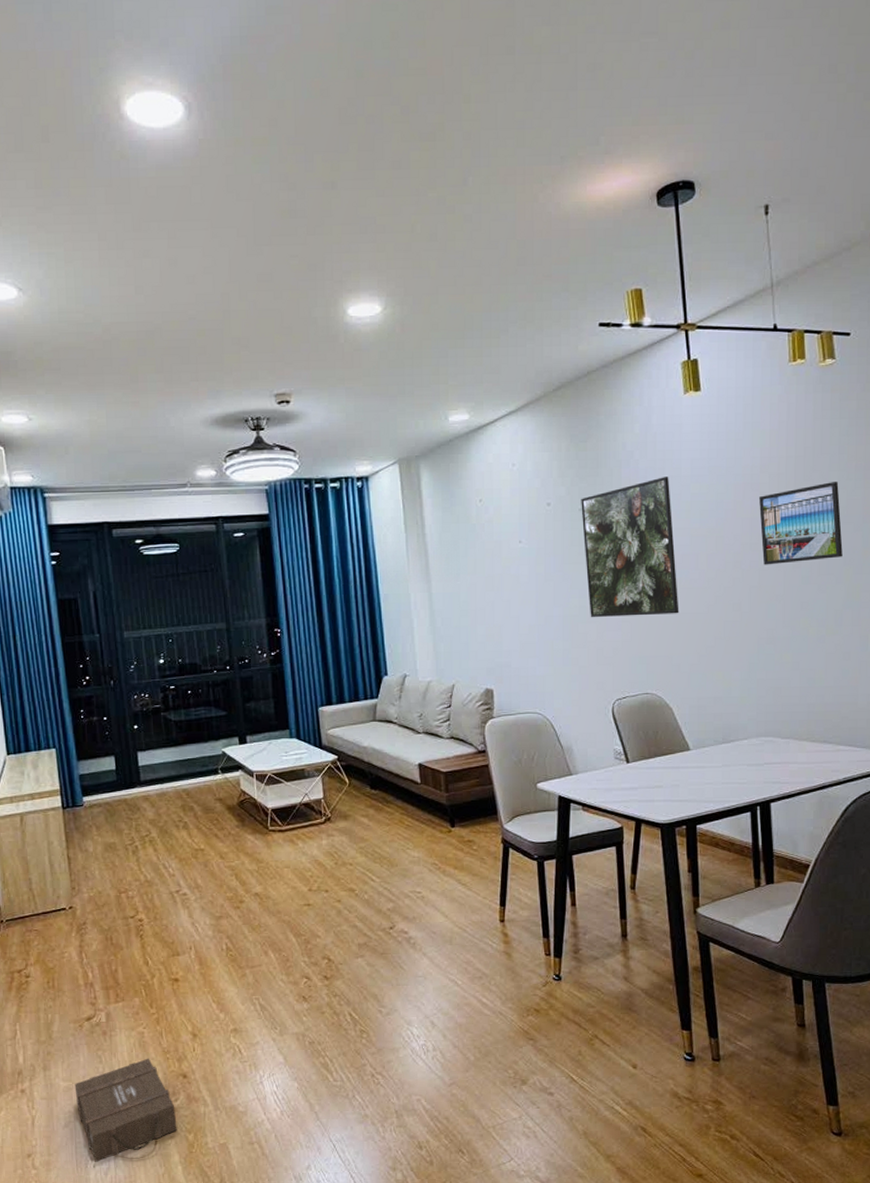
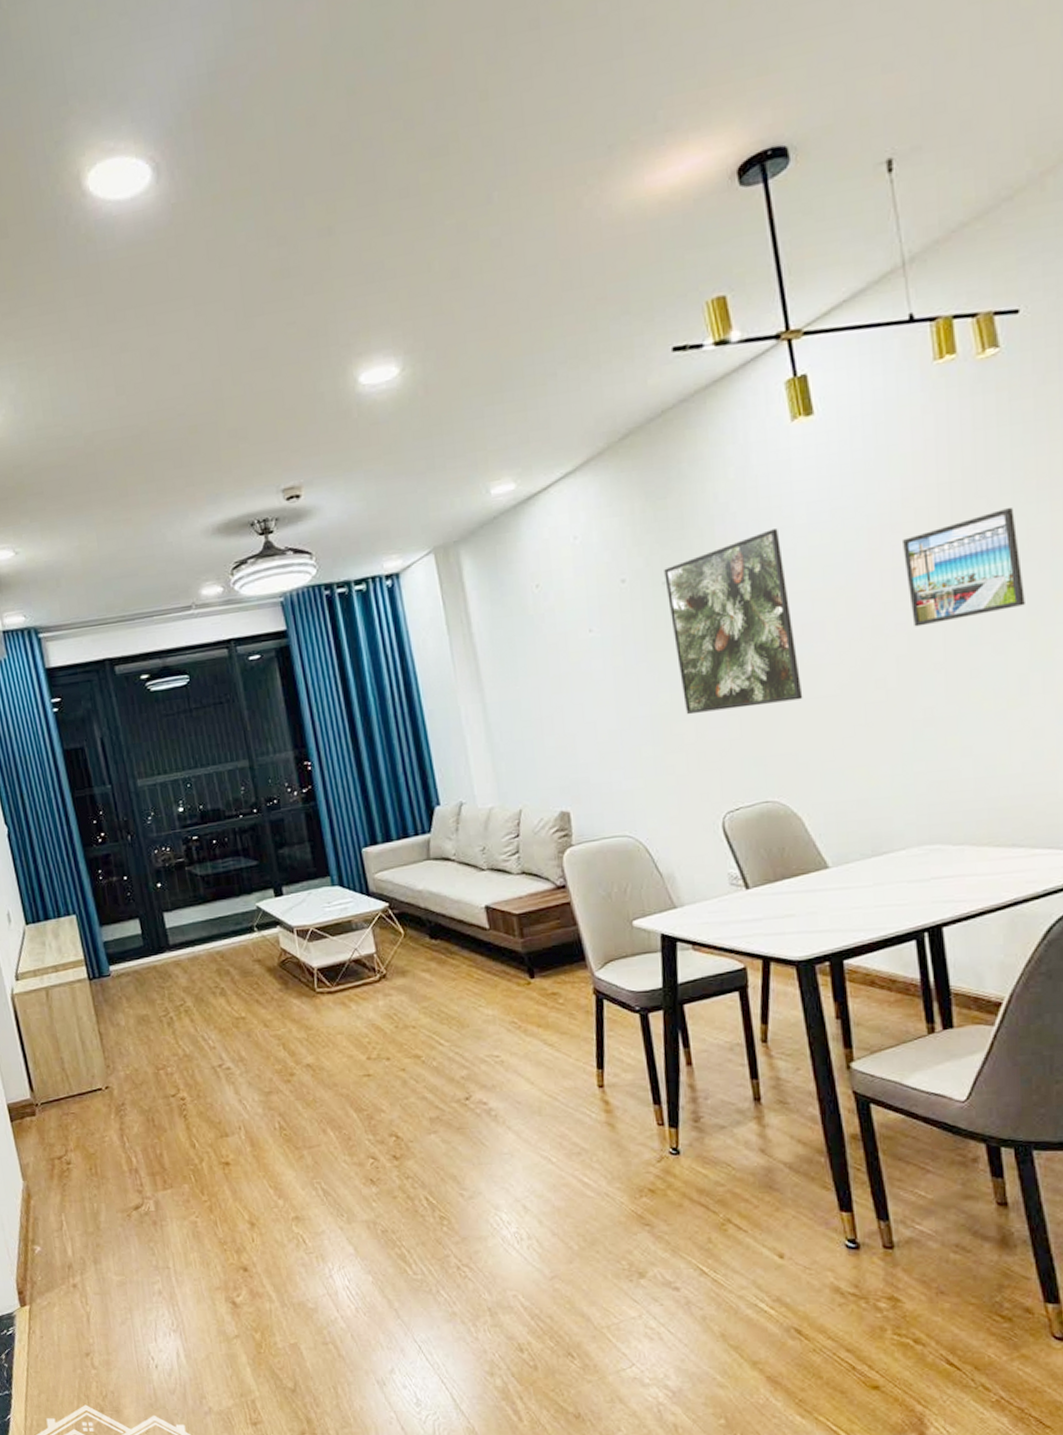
ammunition box: present [74,1058,177,1162] -> none [128,1249,242,1362]

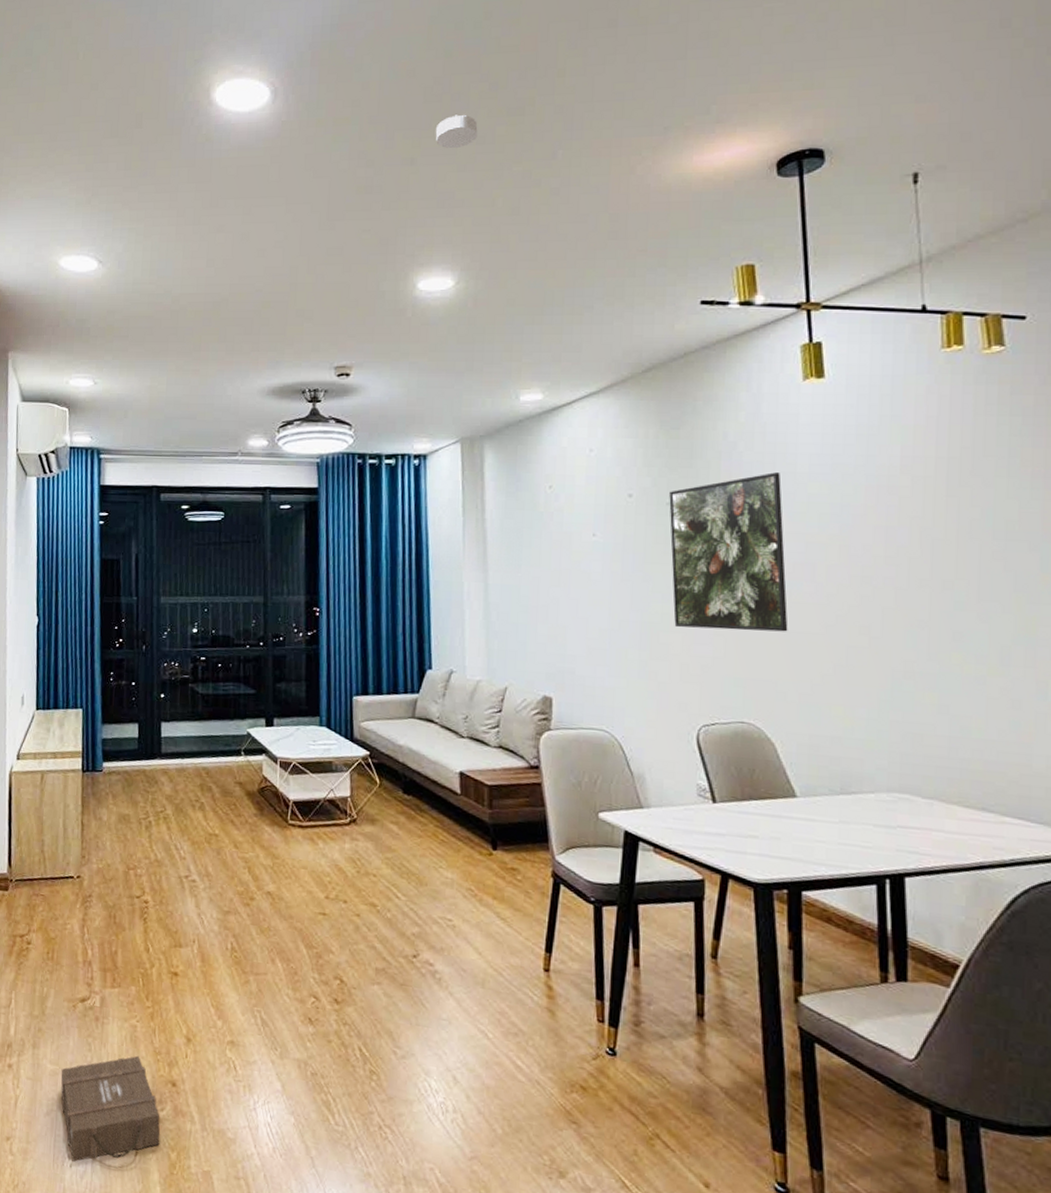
ammunition box: none [128,1249,242,1362] -> present [61,1055,160,1162]
smoke detector: none [350,164,399,209] -> present [435,114,478,149]
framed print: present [903,508,1025,627] -> none [898,490,1013,584]

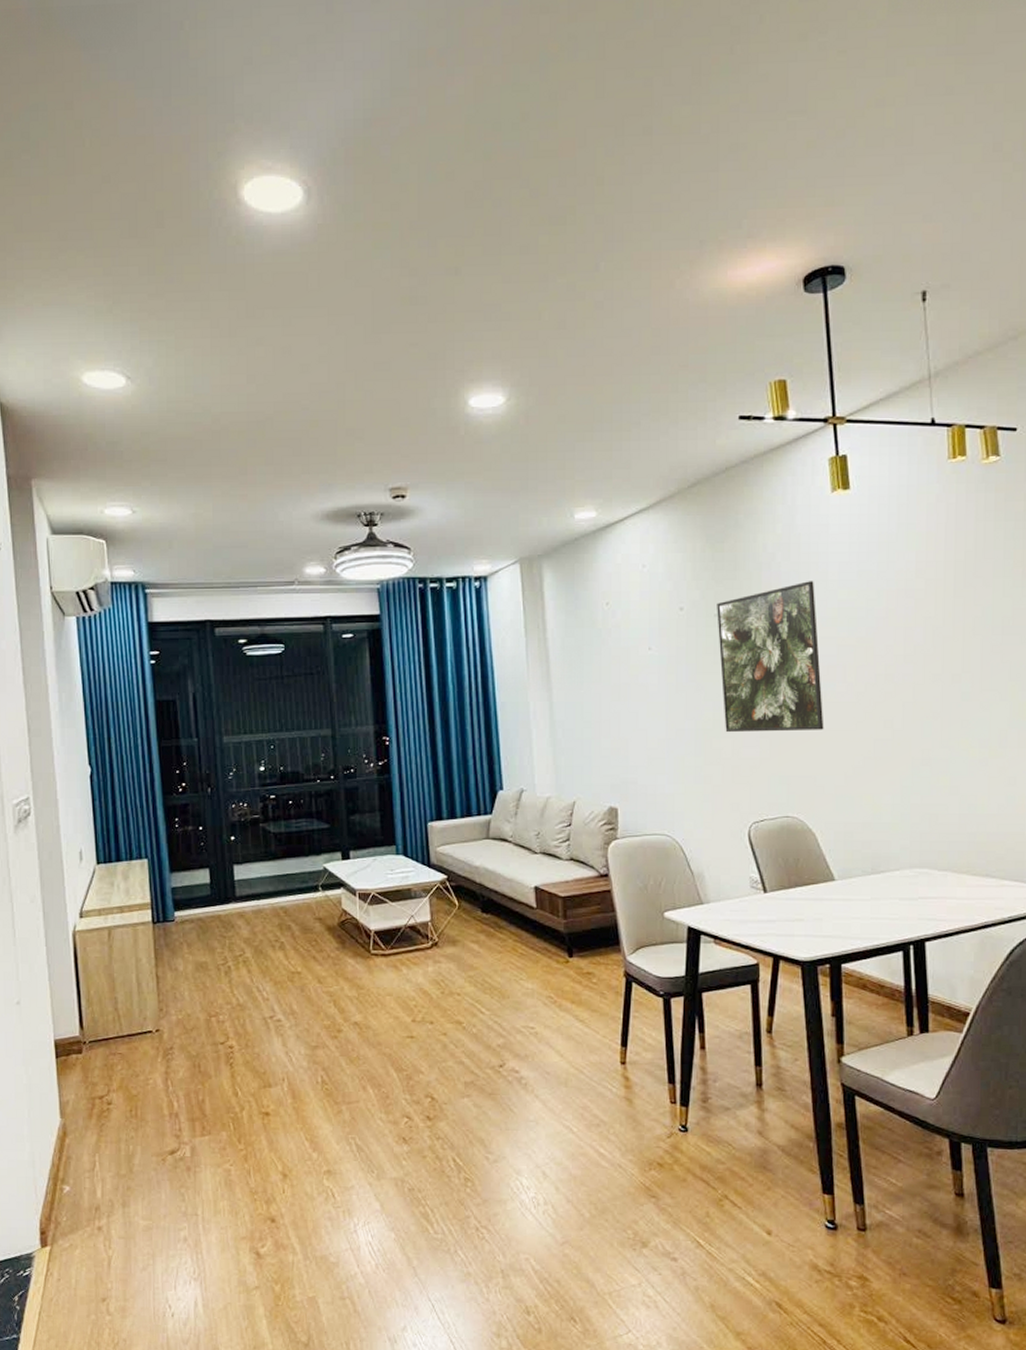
ammunition box: present [61,1055,160,1162] -> none [155,1198,263,1311]
smoke detector: present [435,114,478,149] -> none [478,222,521,259]

